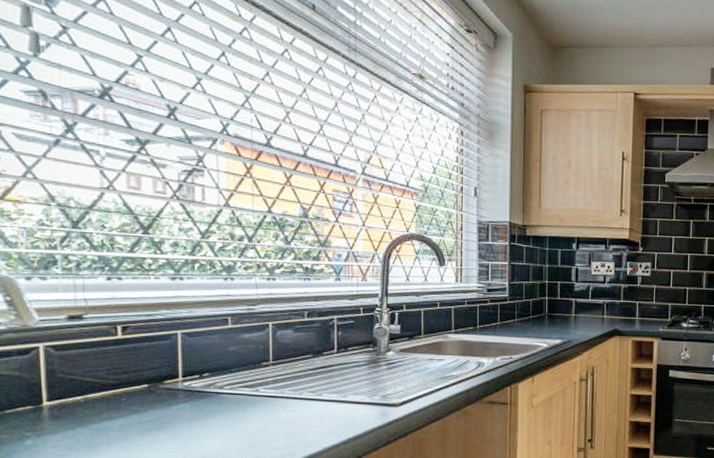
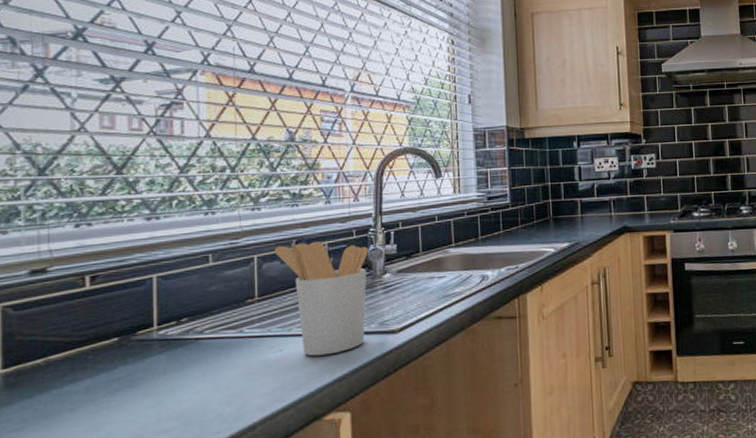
utensil holder: none [288,314,374,420] -> present [274,241,368,356]

